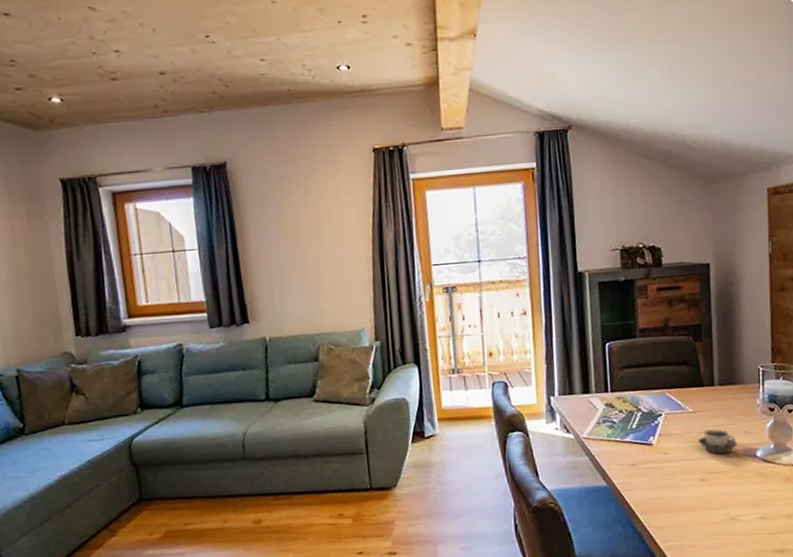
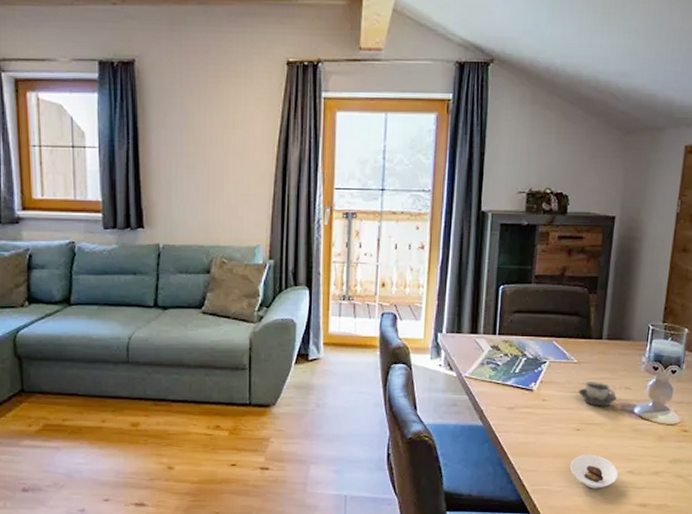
saucer: none [700,503,751,539] -> present [570,454,619,489]

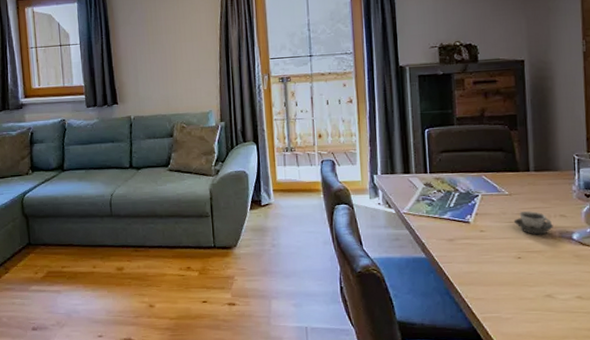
saucer: present [570,454,619,489] -> none [516,281,568,315]

